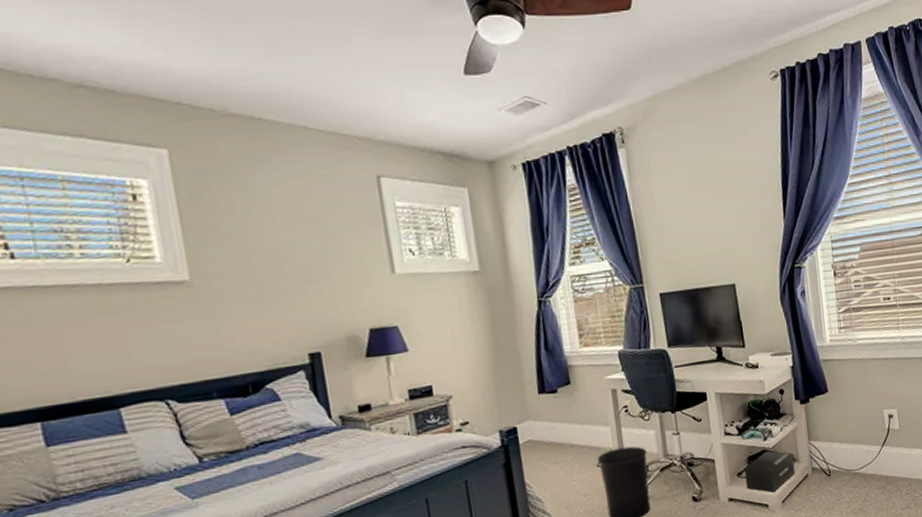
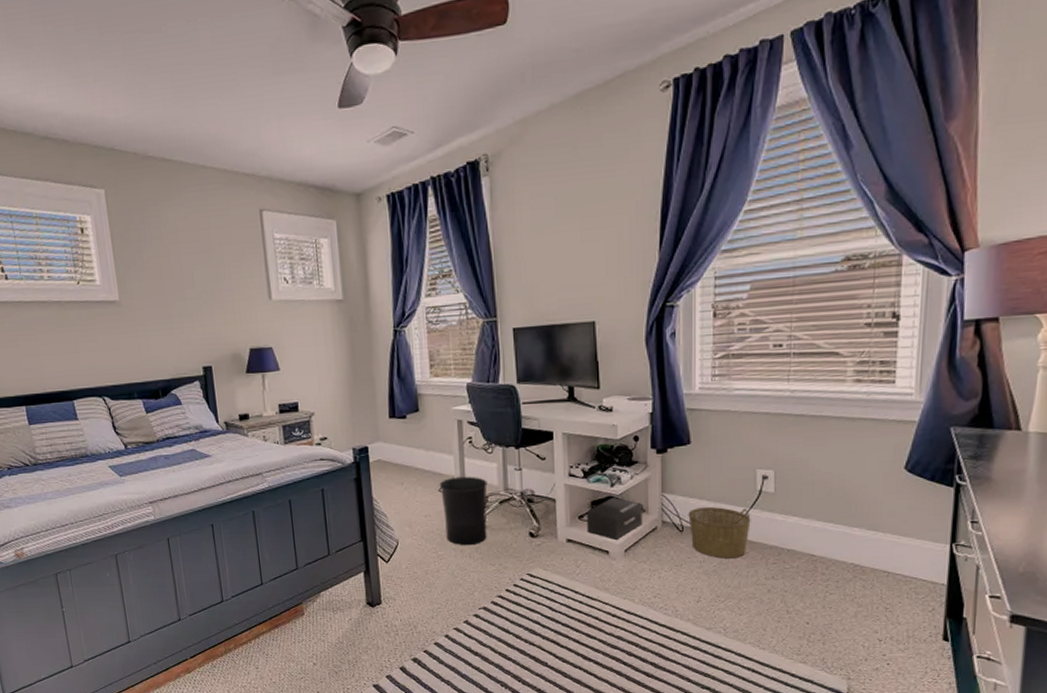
basket: none [833,447,885,497] -> present [688,507,751,559]

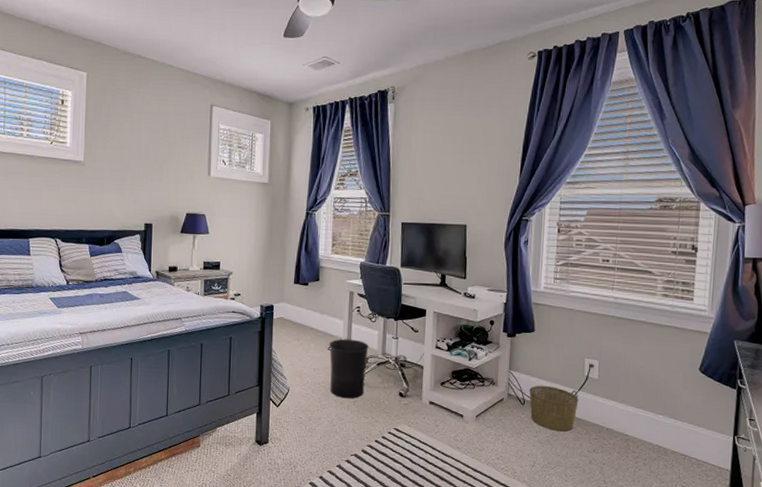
box: present [586,498,643,540] -> none [446,370,493,406]

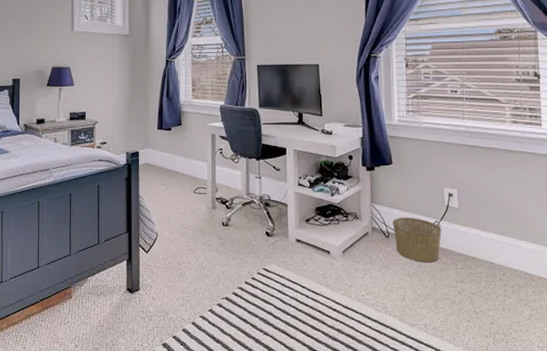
waste bin: present [329,338,369,398] -> none [194,181,233,240]

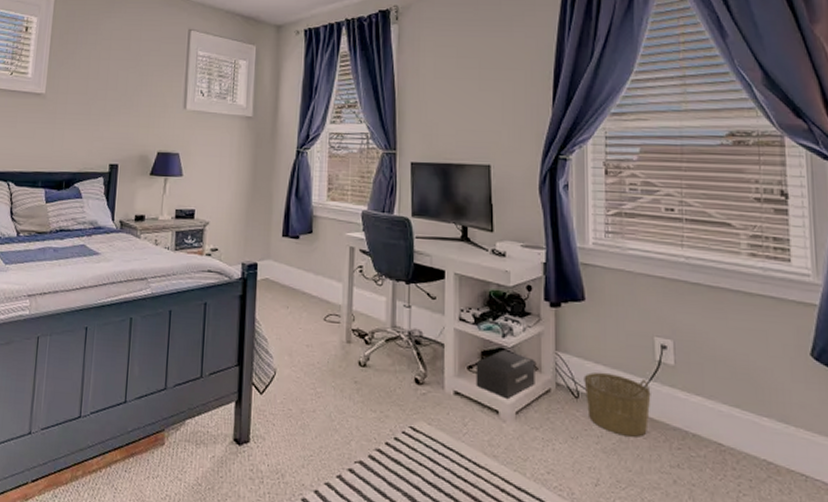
box: none [312,206,357,241] -> present [476,350,535,398]

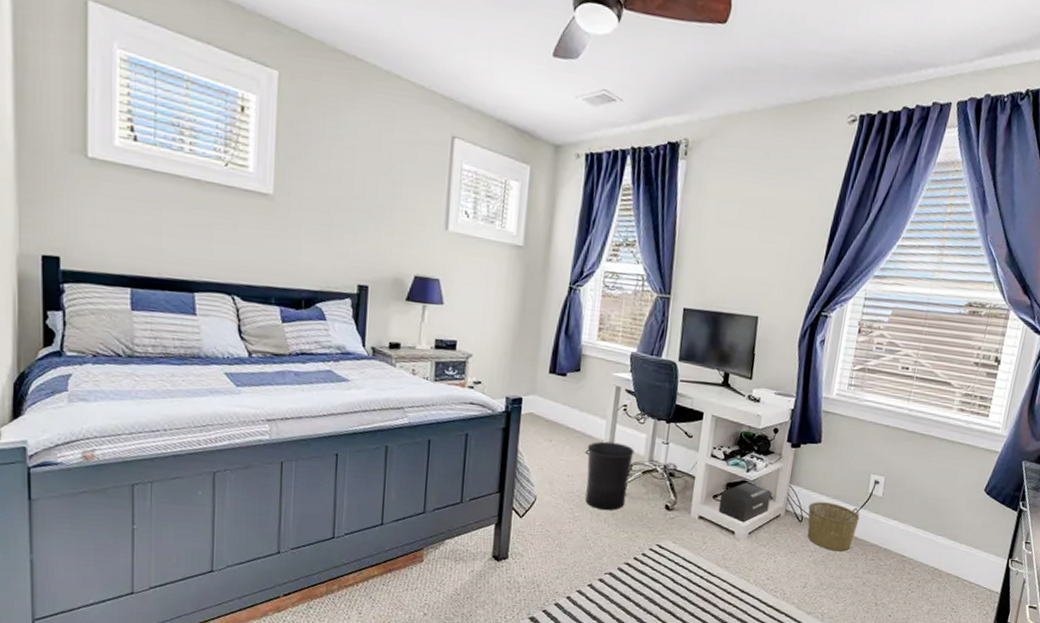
waste bin: none [325,306,375,385] -> present [585,441,635,510]

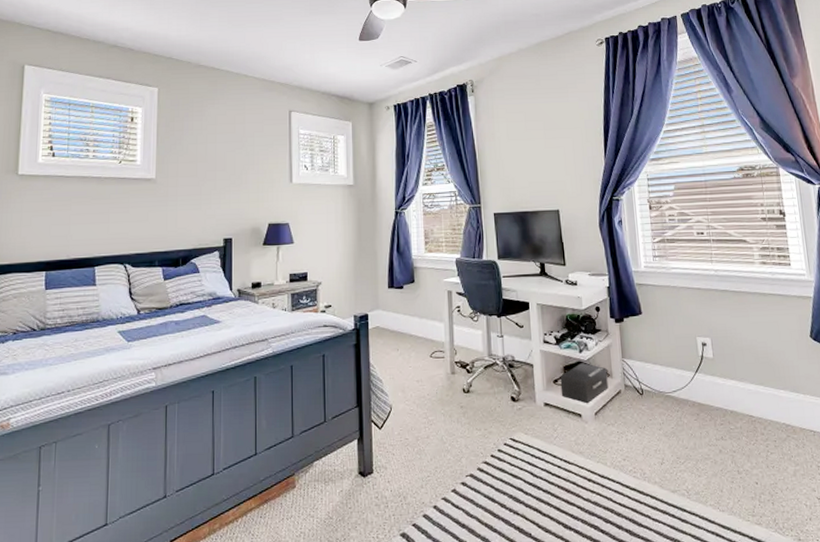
waste bin: present [585,441,635,510] -> none [431,342,474,410]
basket: present [807,502,860,552] -> none [646,371,698,420]

